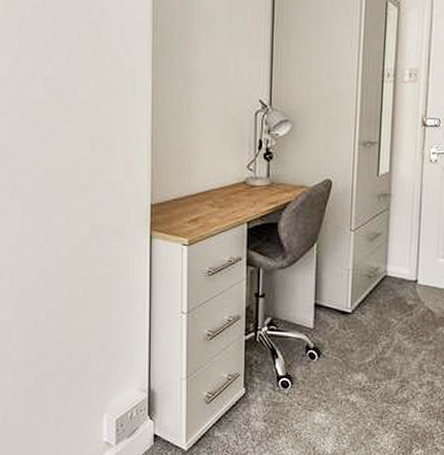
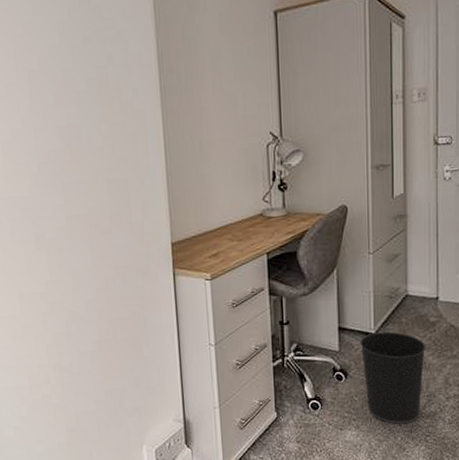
wastebasket: none [335,311,403,410] -> present [360,331,426,425]

